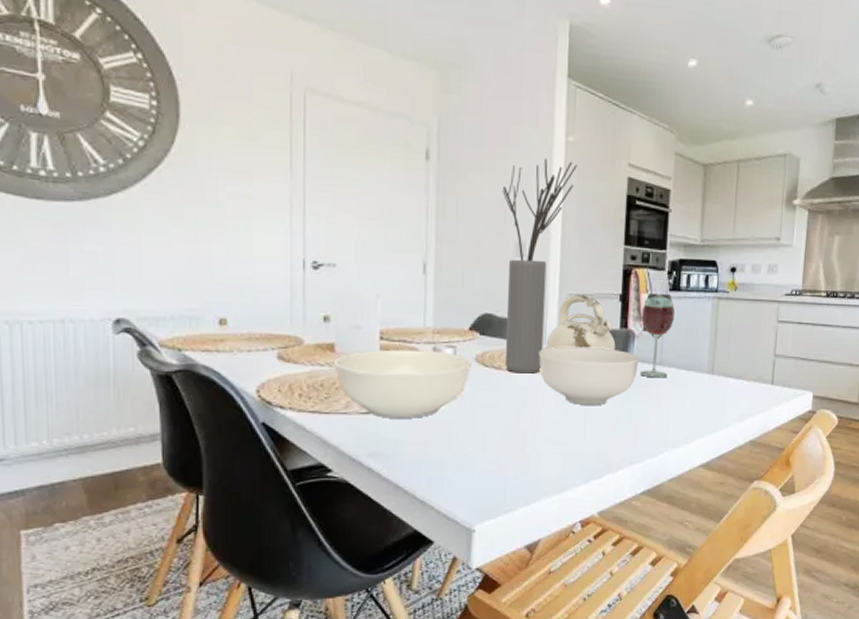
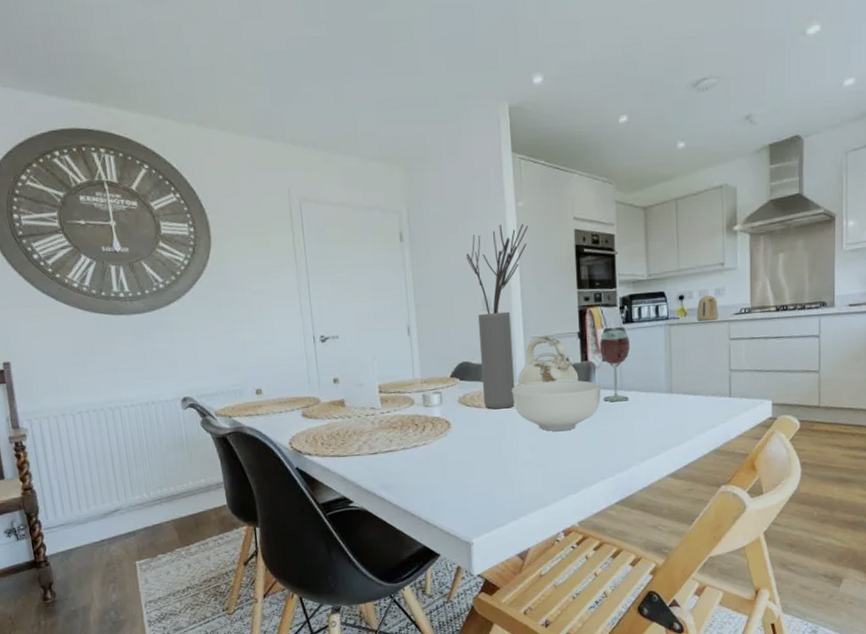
bowl: present [333,349,473,418] -> none [345,397,457,456]
kettle: none [746,271,770,300] -> present [696,295,718,322]

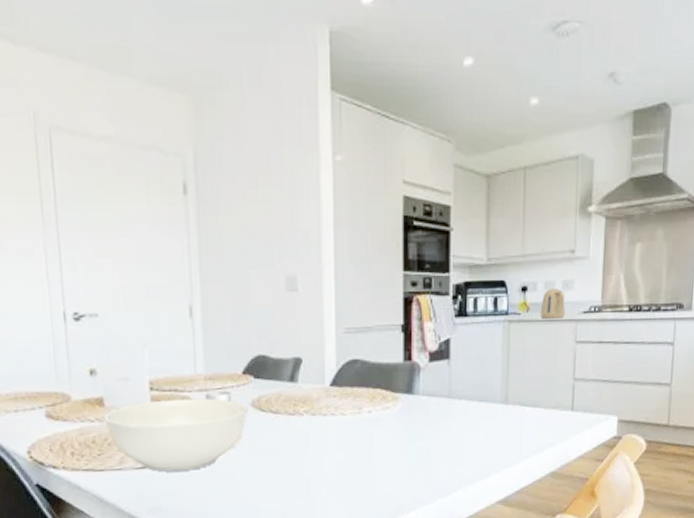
bowl: none [345,397,457,456] -> present [103,398,249,472]
vase: present [466,223,528,410] -> none [267,183,347,417]
bowl: present [511,380,602,431] -> none [318,383,427,445]
teapot: present [517,336,579,386] -> none [325,327,400,388]
wineglass: present [599,327,630,402] -> none [426,321,462,412]

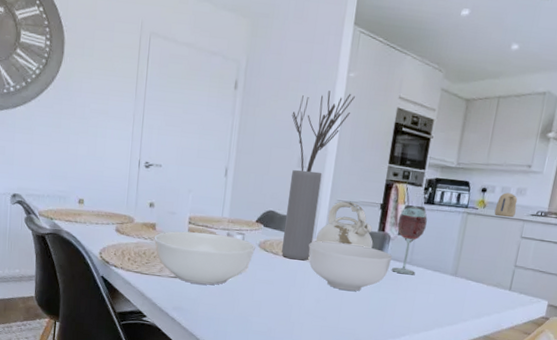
vase: none [267,183,347,417] -> present [282,91,355,261]
bowl: none [318,383,427,445] -> present [308,241,393,291]
teapot: none [325,327,400,388] -> present [315,201,374,249]
wineglass: none [426,321,462,412] -> present [392,205,428,275]

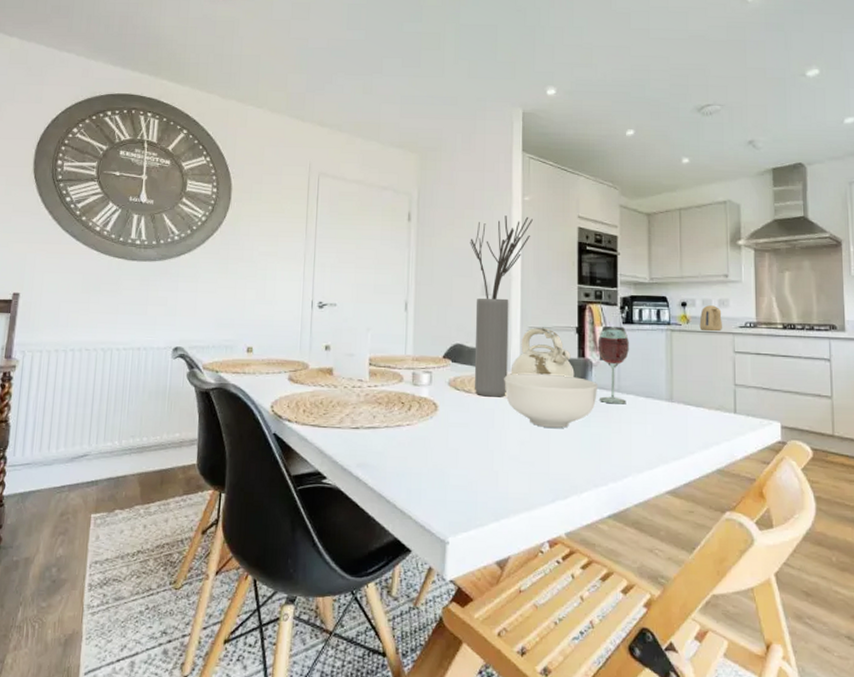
bowl: present [154,231,256,285] -> none [331,374,446,434]

